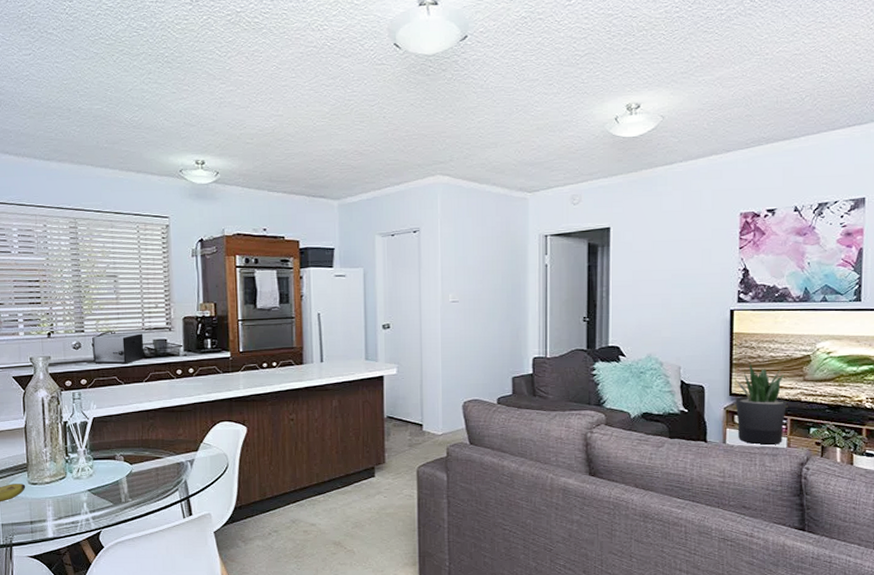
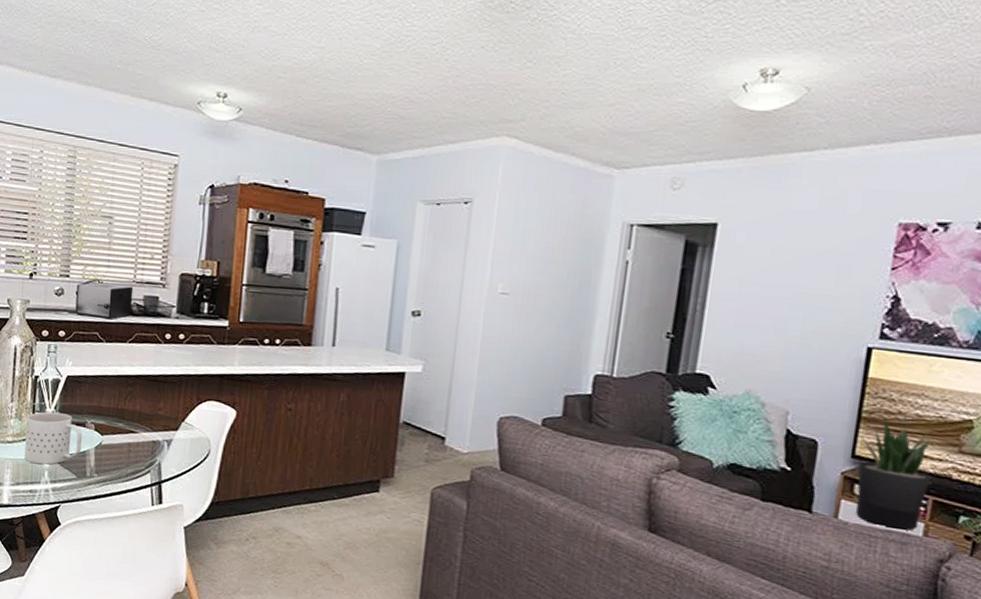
mug: none [61,451,114,498] -> present [24,411,83,465]

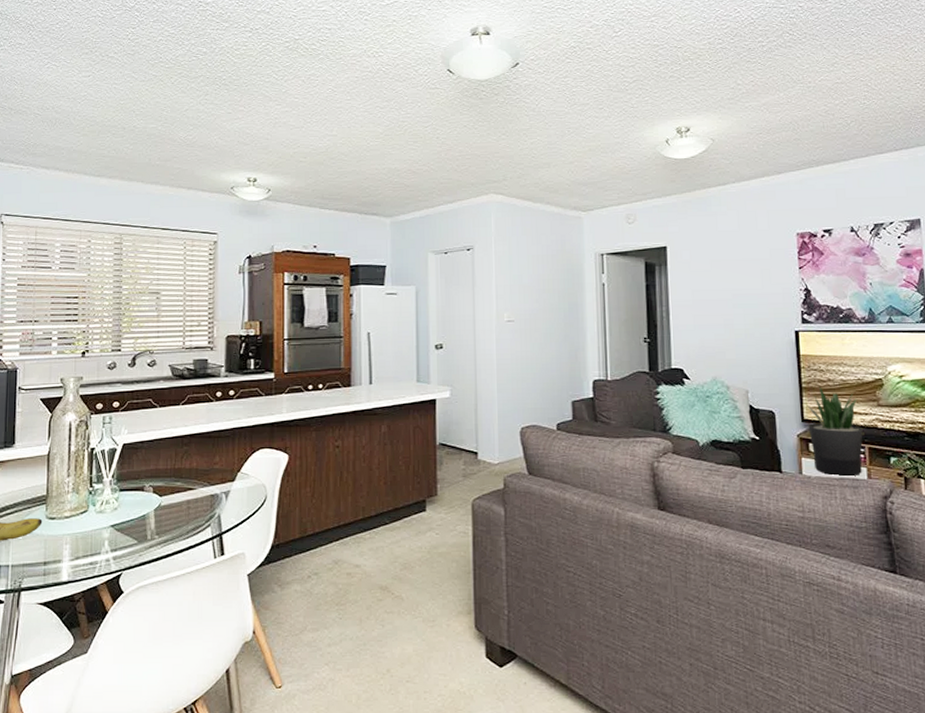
mug: present [24,411,83,465] -> none [83,481,142,535]
toaster: present [75,282,134,320] -> none [128,352,183,386]

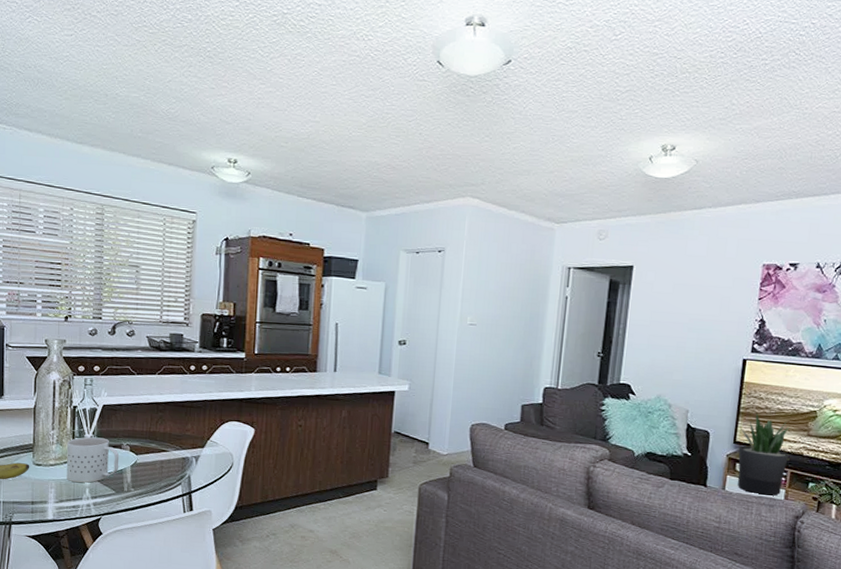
mug: none [83,481,142,535] -> present [67,437,120,483]

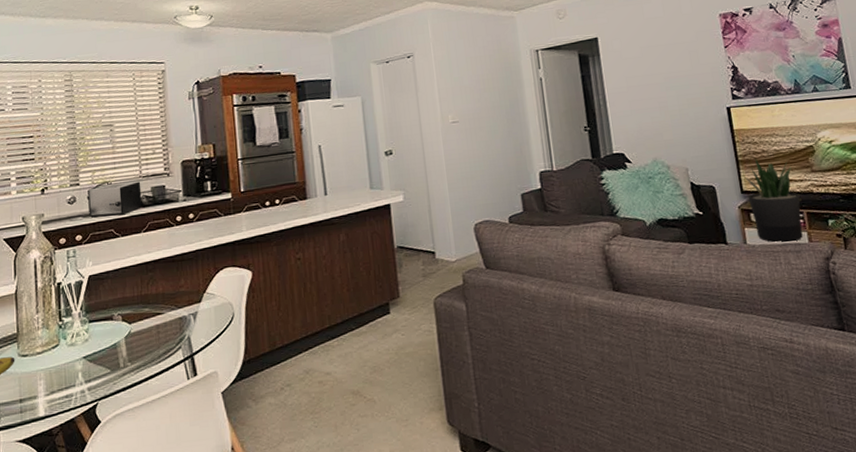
mug: present [67,437,120,483] -> none [54,312,112,369]
toaster: none [108,323,160,355] -> present [87,181,142,218]

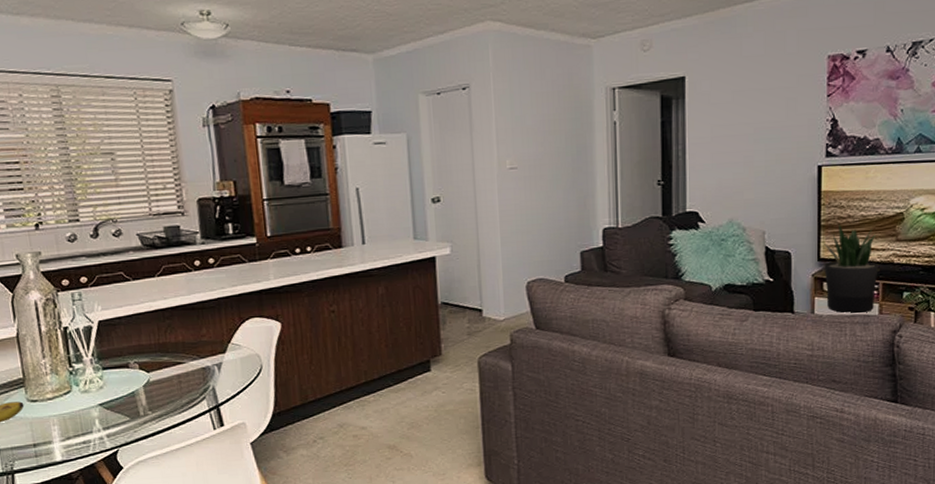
toaster: present [87,181,142,218] -> none [89,220,155,258]

